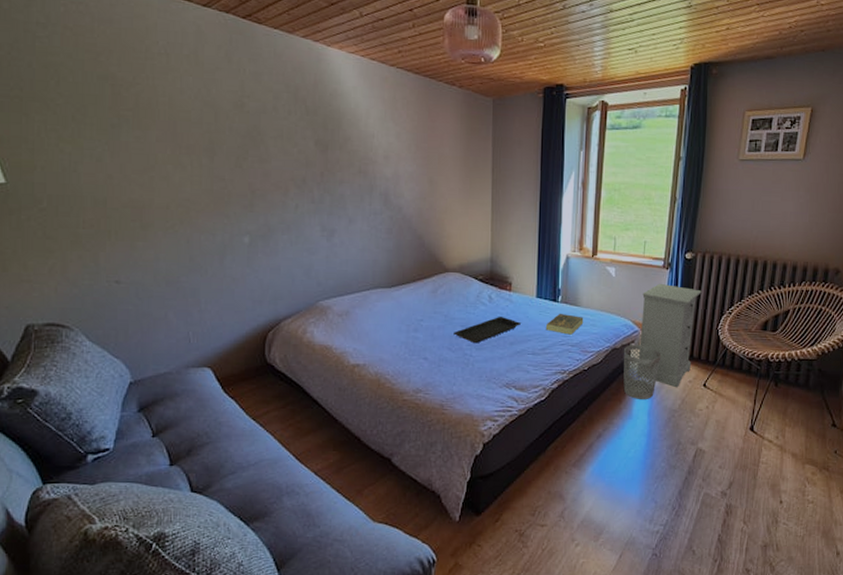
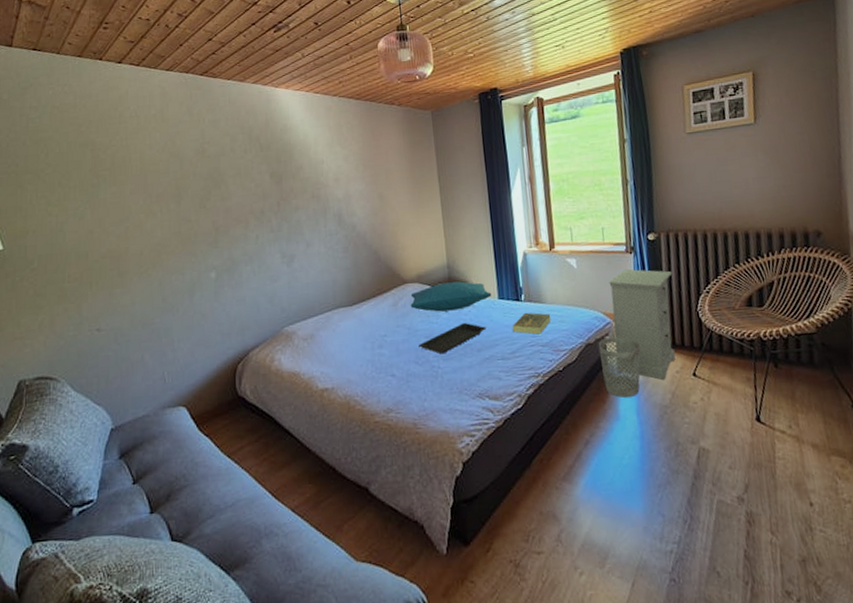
pillow: none [449,276,531,304] -> present [410,281,492,312]

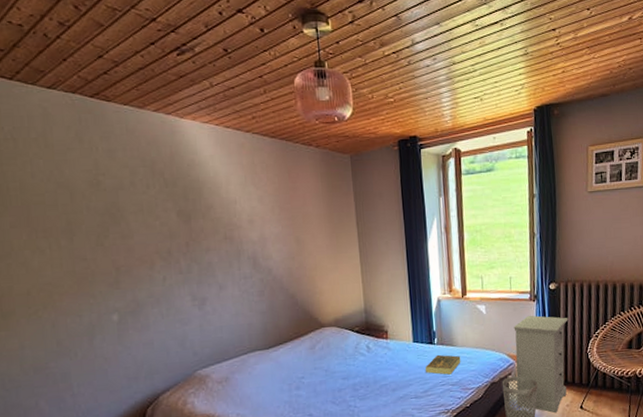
pillow: present [410,281,492,312] -> none [327,325,407,355]
serving tray: present [418,323,486,354] -> none [336,365,401,394]

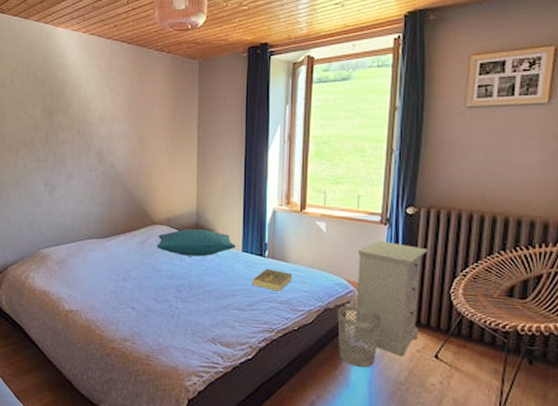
pillow: none [327,325,407,355] -> present [156,229,236,257]

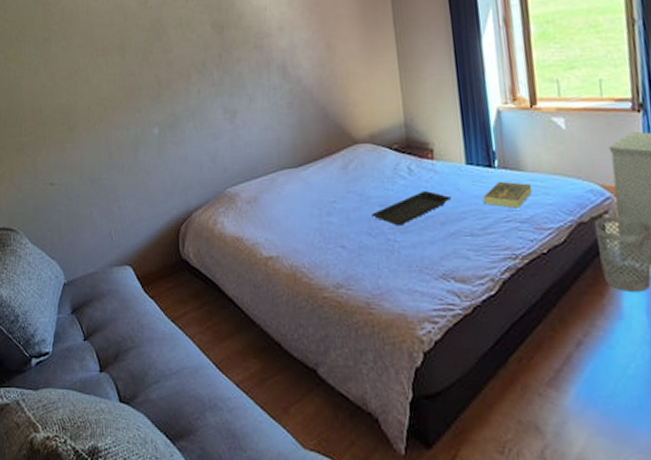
pillow: present [156,229,236,257] -> none [362,142,458,177]
serving tray: none [160,270,226,295] -> present [372,191,451,225]

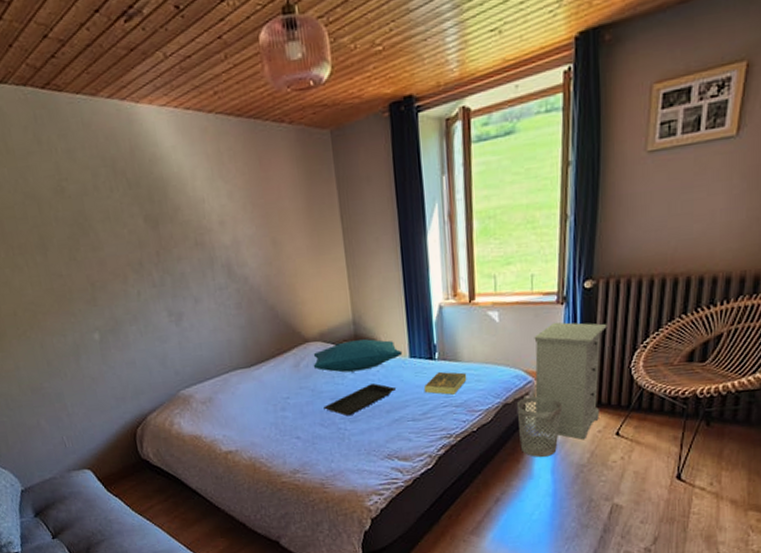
pillow: none [362,142,458,177] -> present [313,339,403,373]

